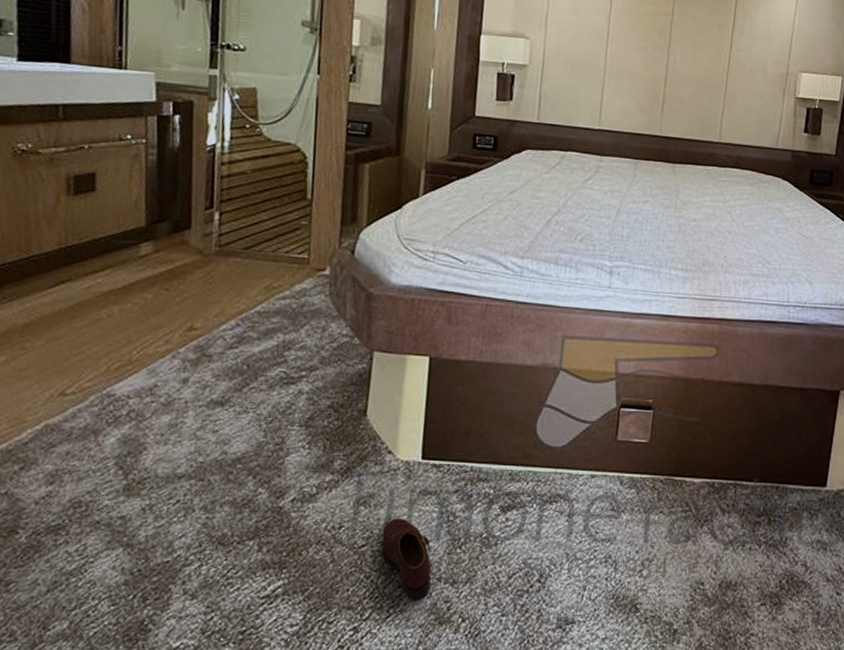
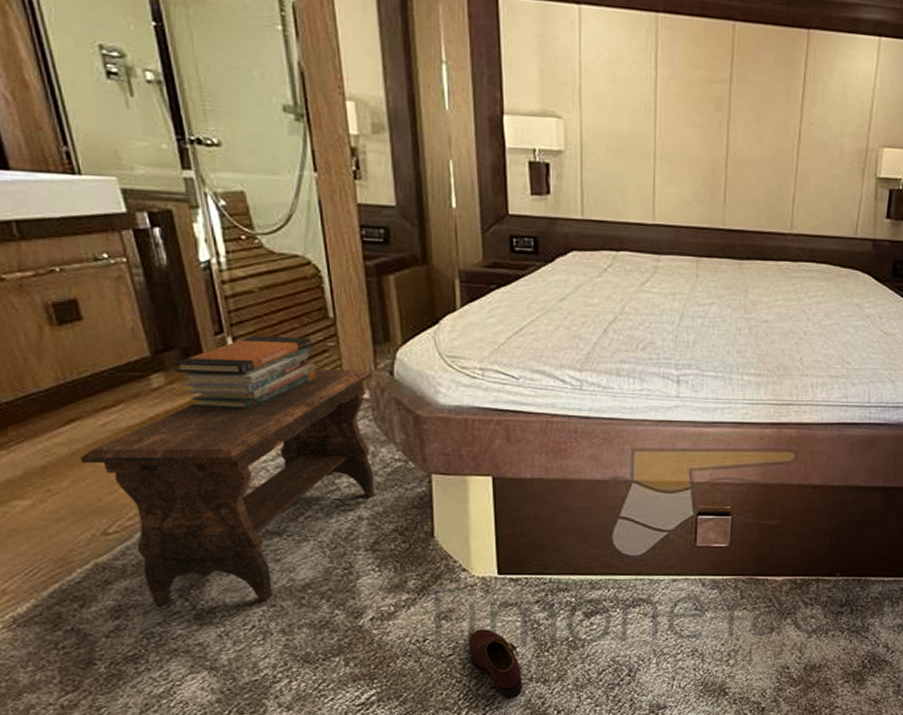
footstool: none [59,245,336,475] -> present [80,369,375,607]
book stack: none [162,211,289,279] -> present [172,335,318,409]

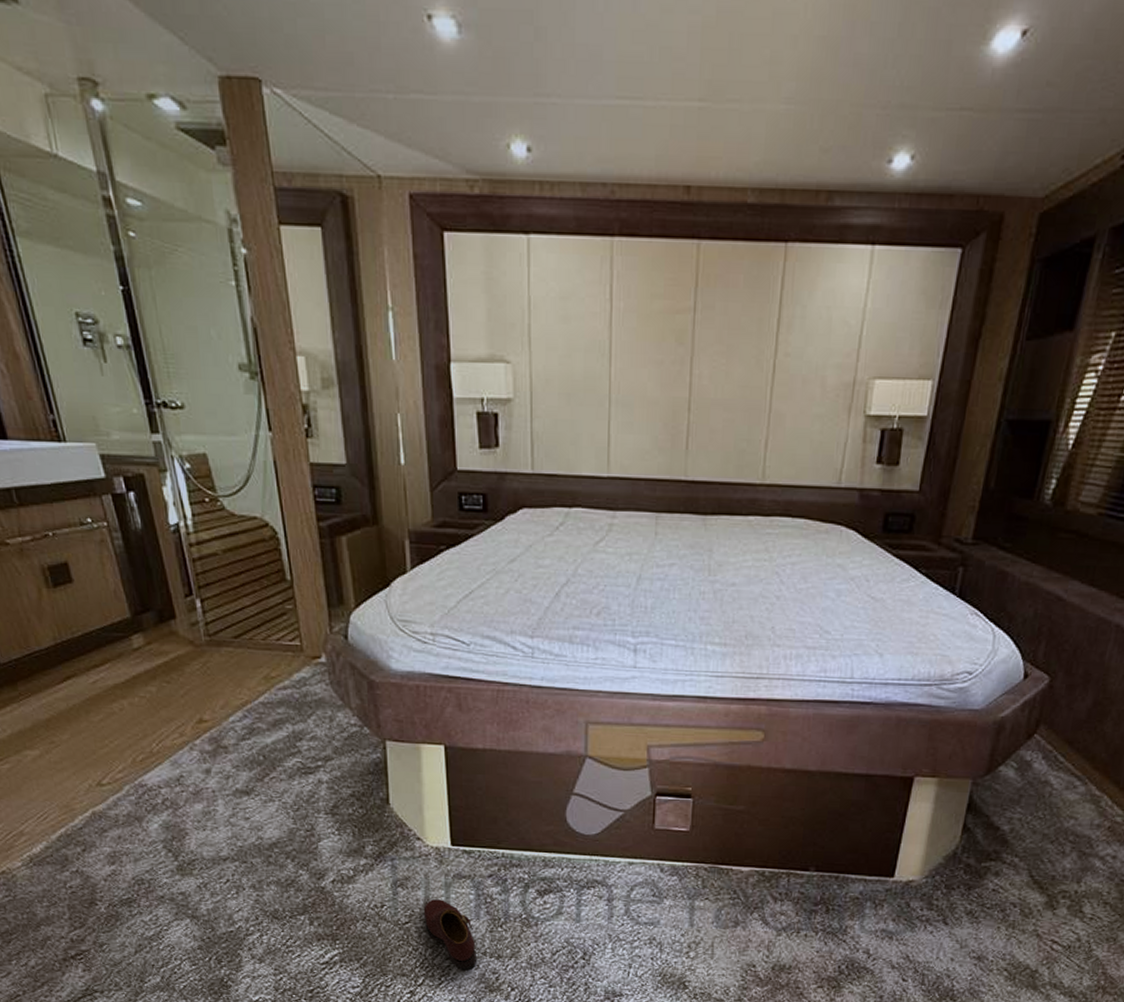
footstool: present [80,369,375,607] -> none [76,632,333,858]
book stack: present [172,335,318,409] -> none [149,598,278,670]

